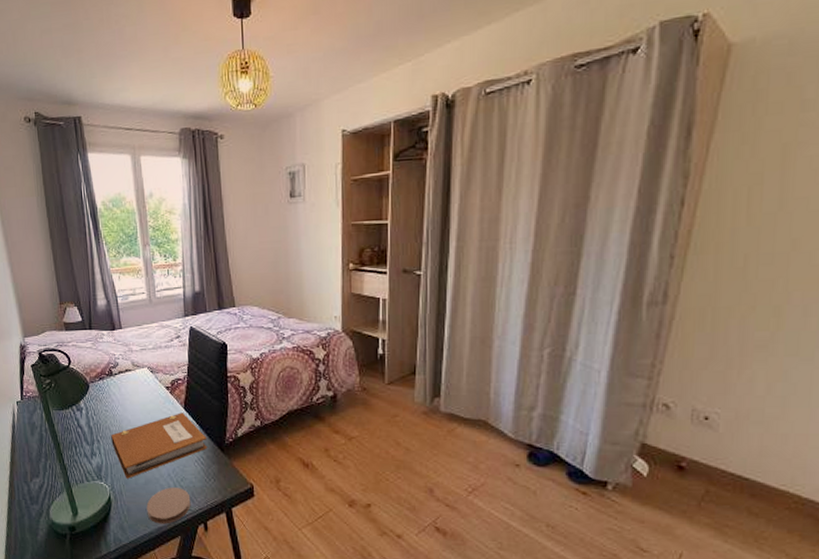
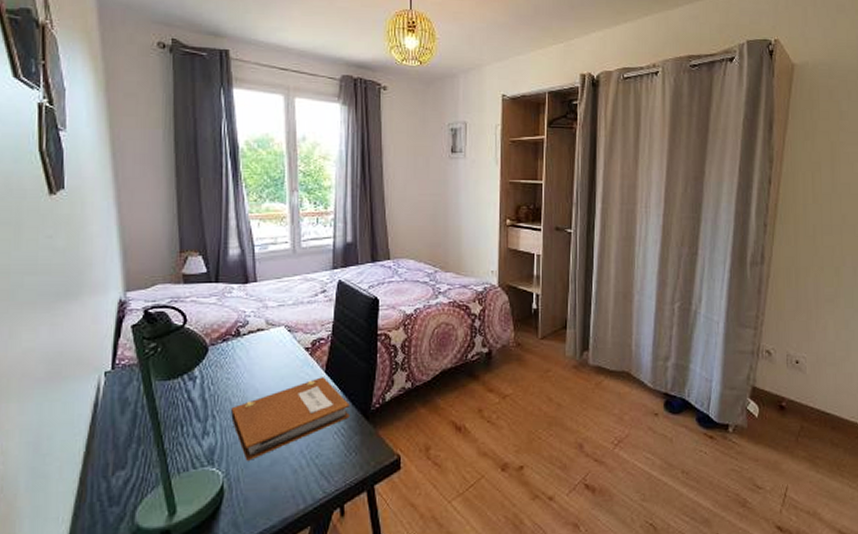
coaster: present [146,487,191,524] -> none [270,466,326,514]

